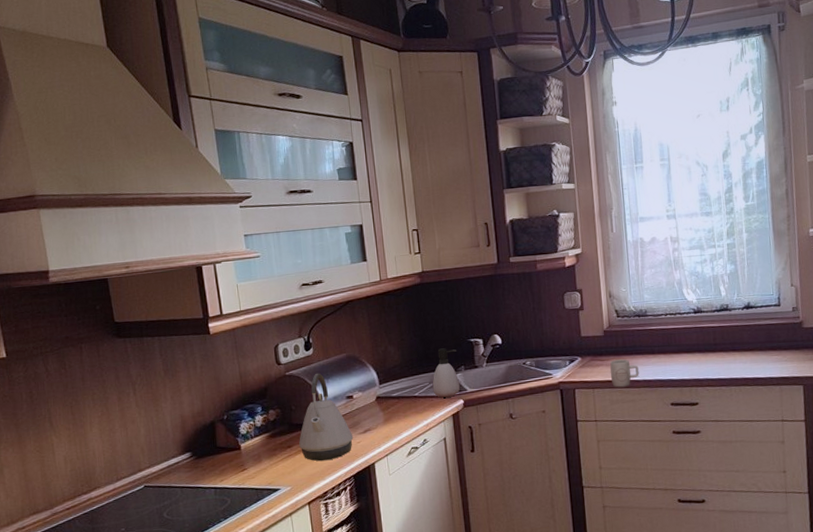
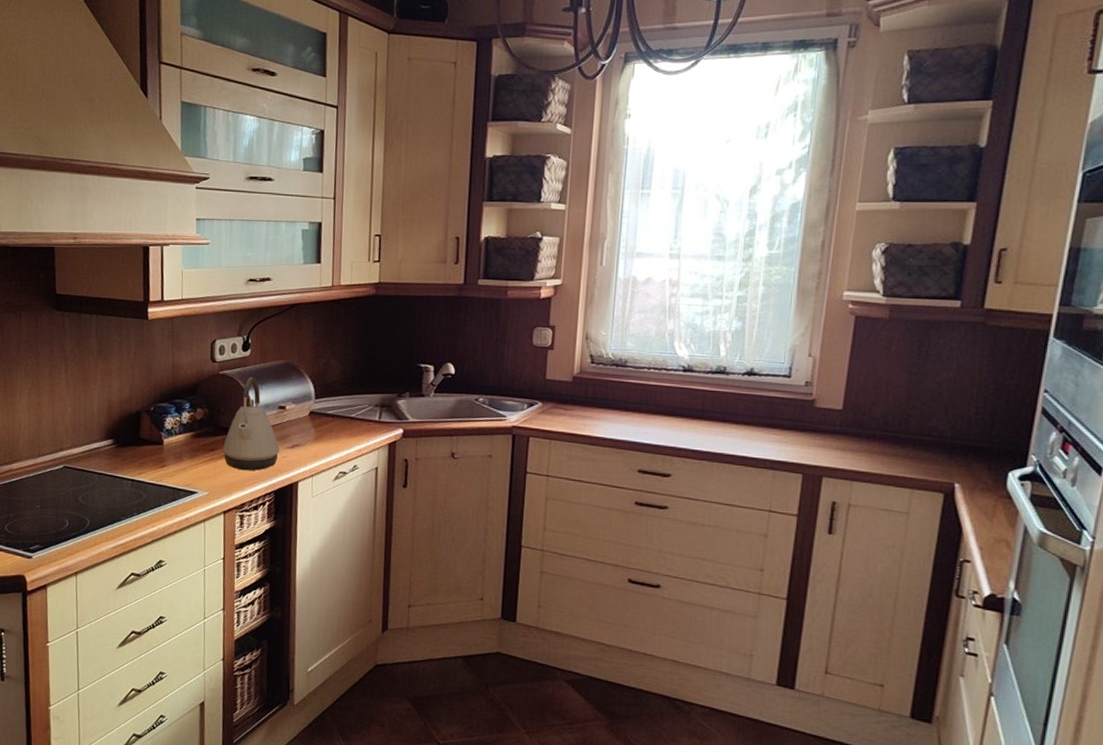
soap dispenser: present [432,348,460,398] -> none [371,369,405,424]
mug: present [609,359,639,388] -> none [572,411,607,444]

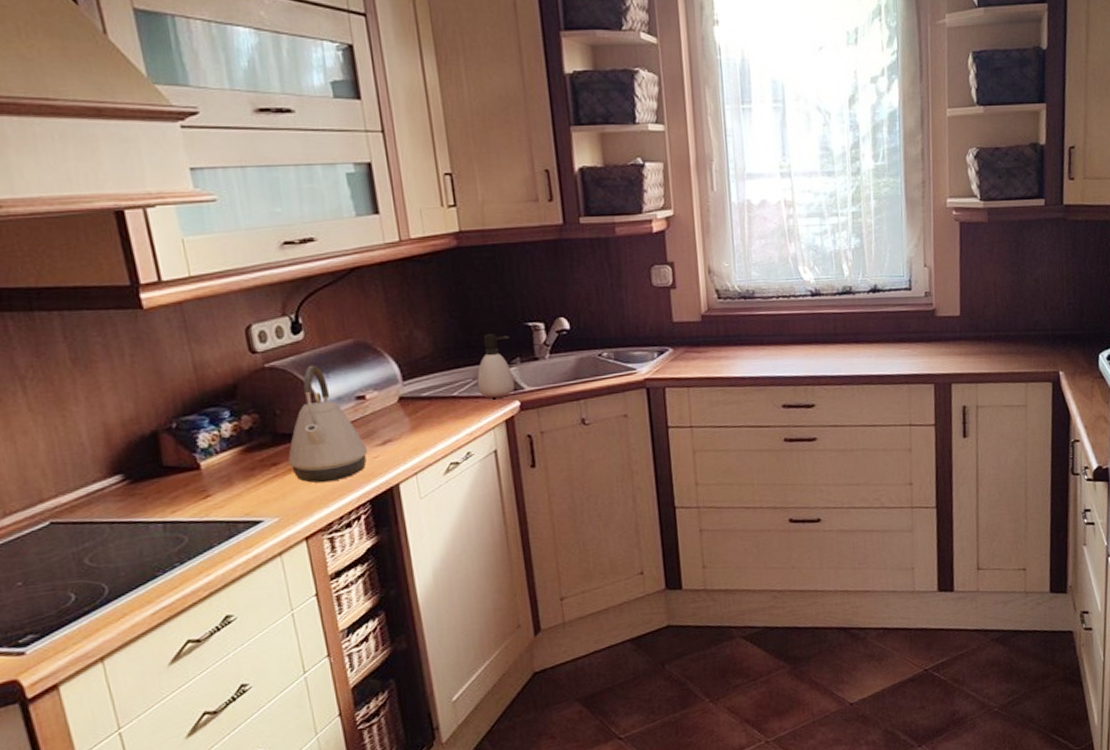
soap dispenser: none [371,369,405,424] -> present [477,334,515,399]

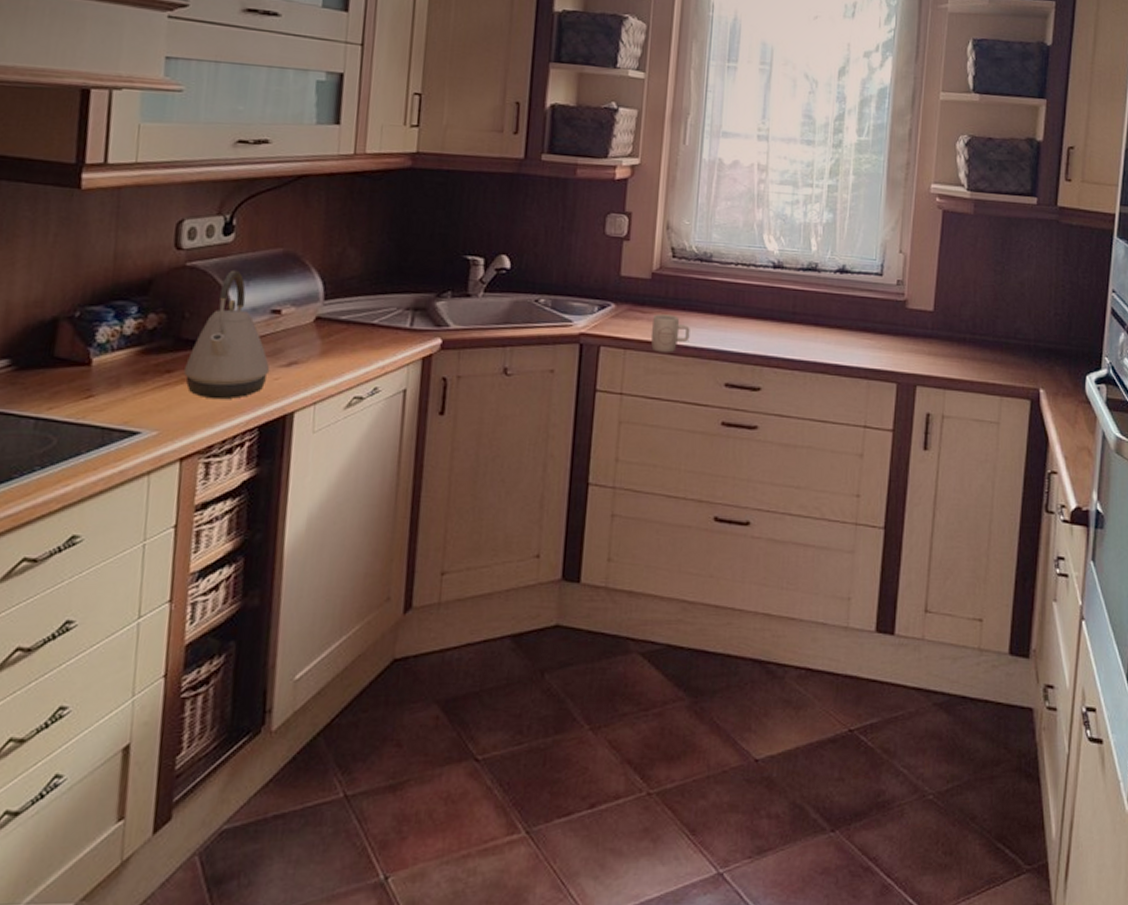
soap dispenser: present [477,334,515,399] -> none [400,262,446,333]
mug: none [708,351,745,386] -> present [650,314,690,353]

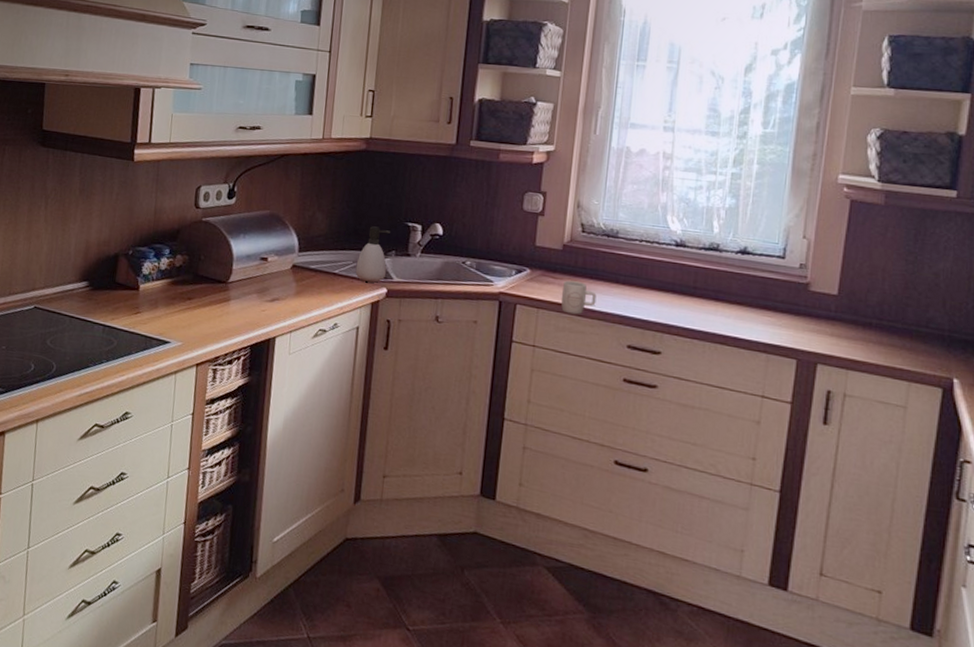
kettle: present [184,269,271,400] -> none [200,225,259,323]
soap dispenser: none [400,262,446,333] -> present [355,226,391,283]

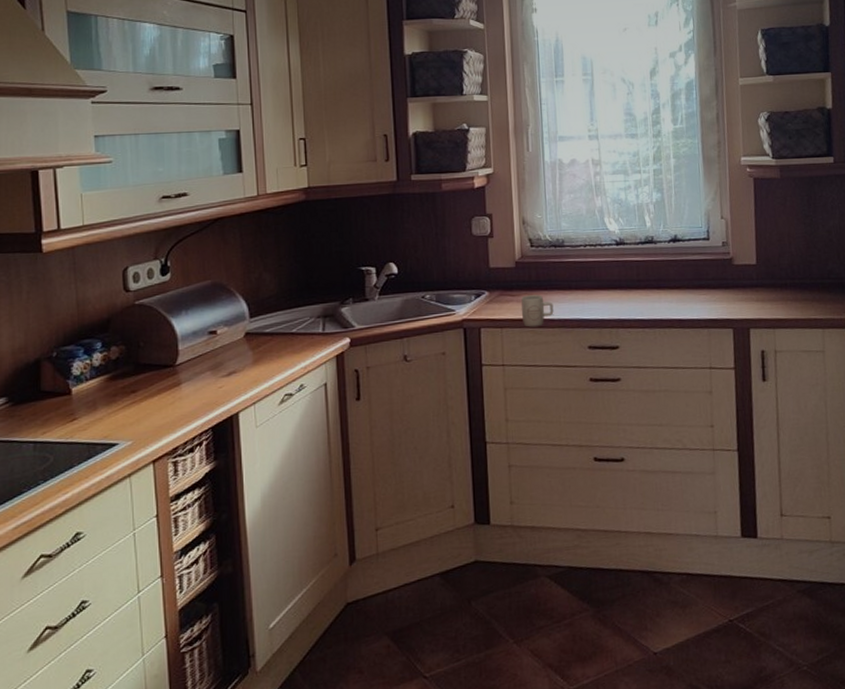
soap dispenser: present [355,226,391,283] -> none [314,277,346,335]

